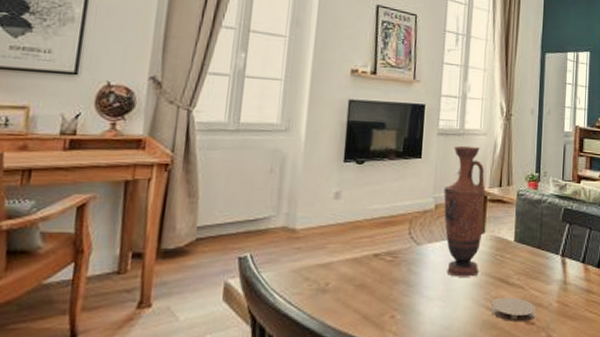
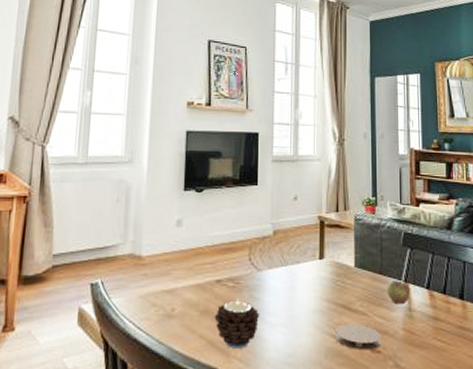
candle: none [370,273,418,322] -> present [214,299,260,348]
vase: present [443,145,486,277] -> none [281,171,322,303]
apple: none [543,255,566,278] -> present [386,280,410,305]

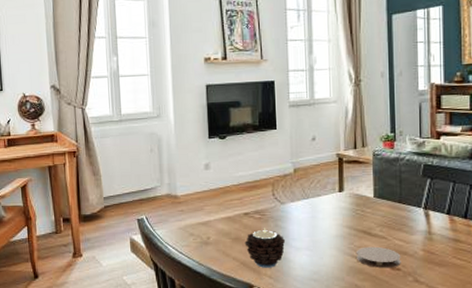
apple: present [386,280,410,305] -> none [405,208,430,229]

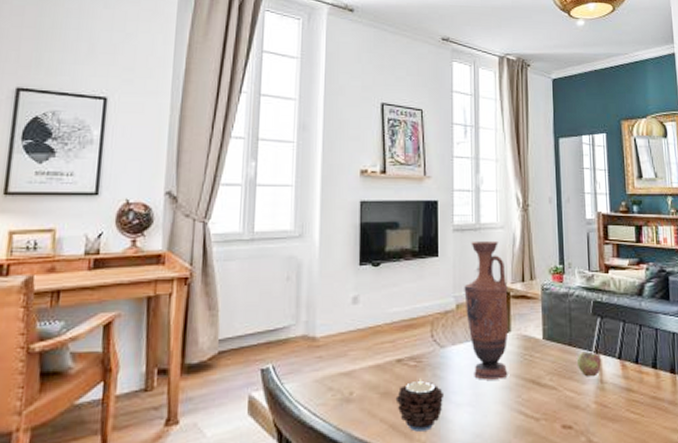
vase: none [300,113,342,230] -> present [464,240,509,380]
coaster: present [357,246,401,268] -> none [525,399,573,427]
apple: none [405,208,430,229] -> present [576,351,601,377]

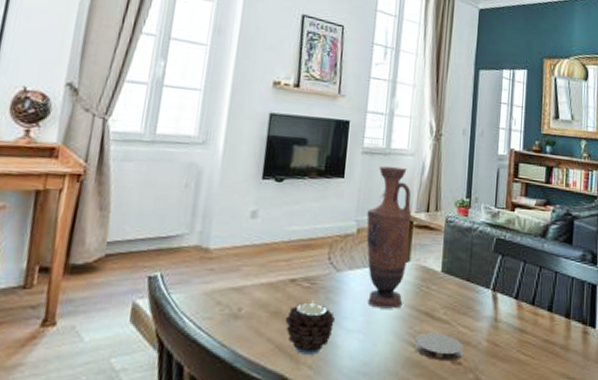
coaster: none [525,399,573,427] -> present [415,332,464,362]
apple: present [576,351,601,377] -> none [473,288,497,315]

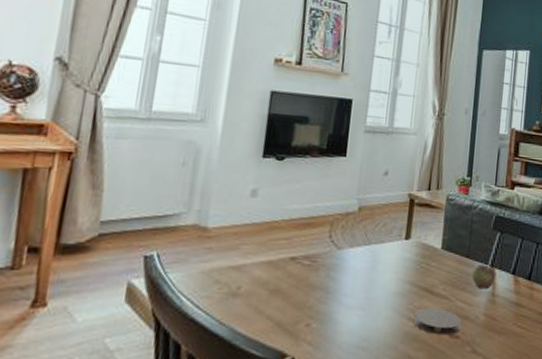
candle: present [285,300,336,355] -> none [285,278,336,331]
vase: present [366,165,412,309] -> none [367,144,413,285]
apple: none [473,288,497,315] -> present [471,264,495,290]

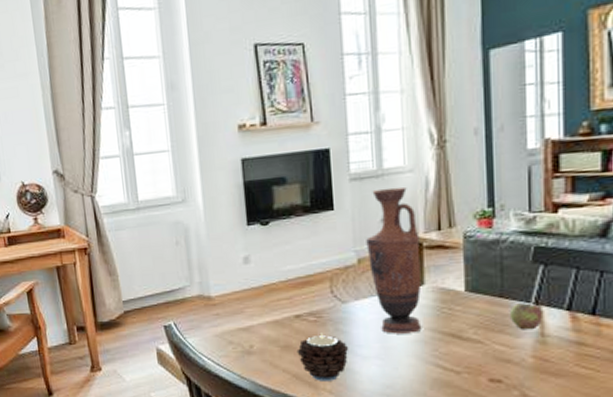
candle: none [285,278,336,331] -> present [296,333,349,381]
vase: none [367,144,413,285] -> present [366,186,422,334]
coaster: present [414,308,462,336] -> none [442,353,503,380]

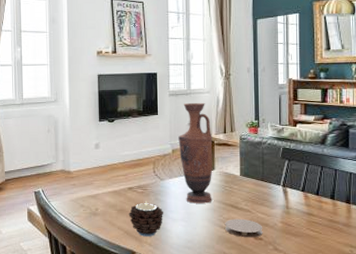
coaster: none [442,353,503,380] -> present [225,218,263,238]
apple: present [509,303,542,330] -> none [267,185,287,204]

